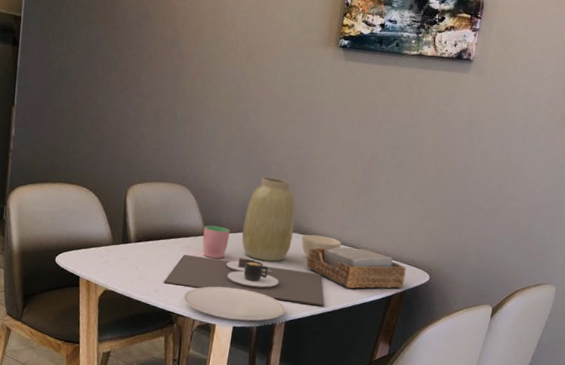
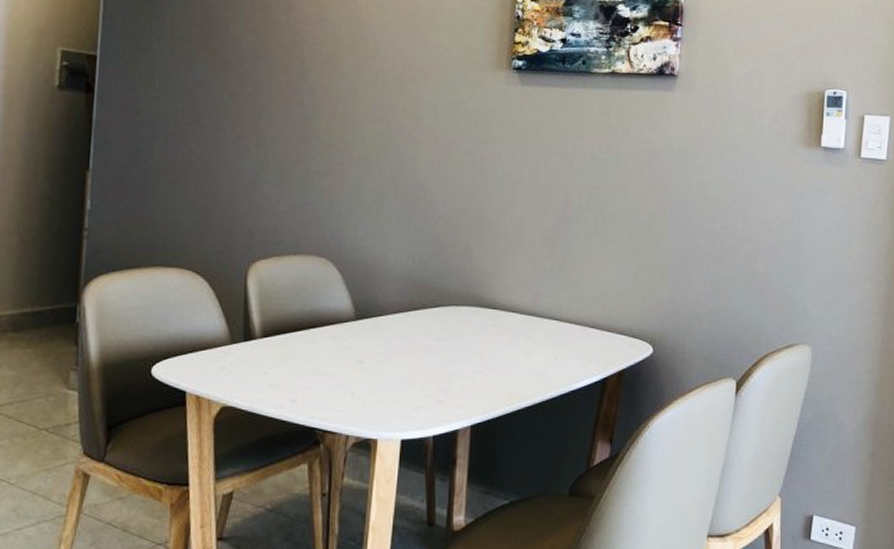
place setting: present [164,254,325,307] -> none [303,345,521,401]
plate: present [183,286,286,322] -> none [331,386,471,430]
cup: present [202,225,230,259] -> none [353,306,389,350]
vase: present [241,177,296,262] -> none [405,238,473,347]
bowl: present [301,234,342,258] -> none [484,307,537,338]
napkin holder: present [306,247,406,289] -> none [493,319,622,374]

